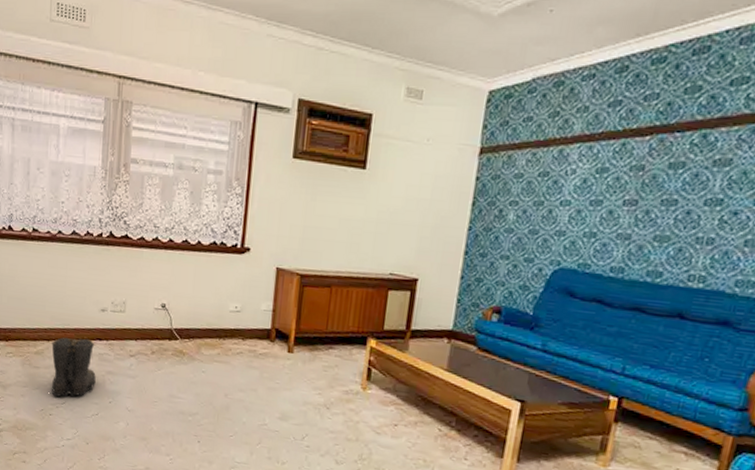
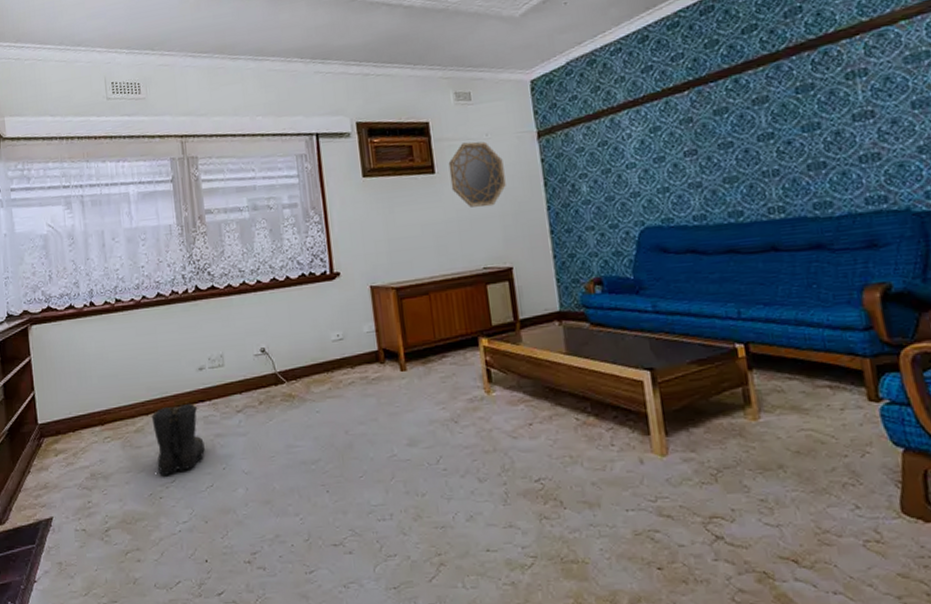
home mirror: none [378,143,438,215] -> present [448,141,506,208]

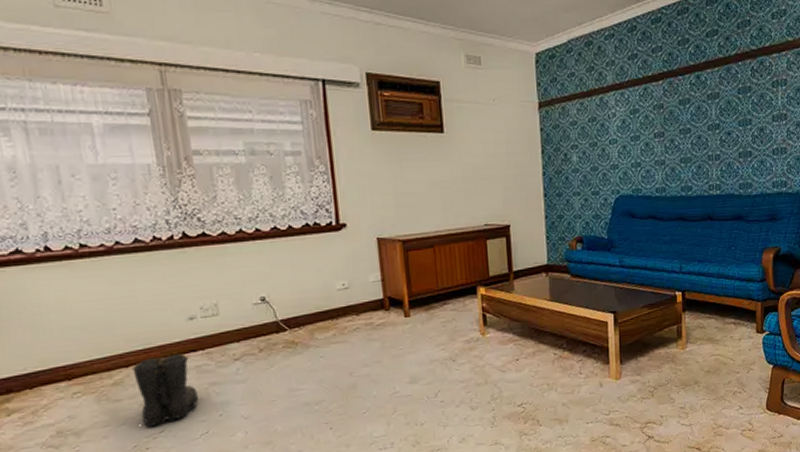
home mirror: present [448,141,506,208] -> none [457,105,509,169]

